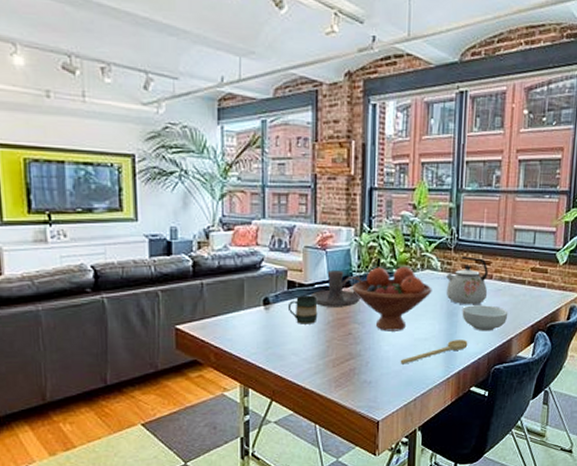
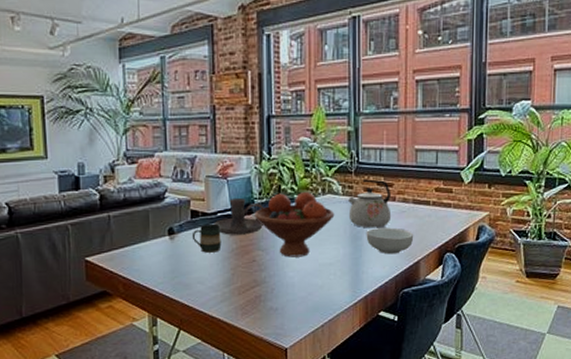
spoon: present [400,340,468,365] -> none [305,263,374,290]

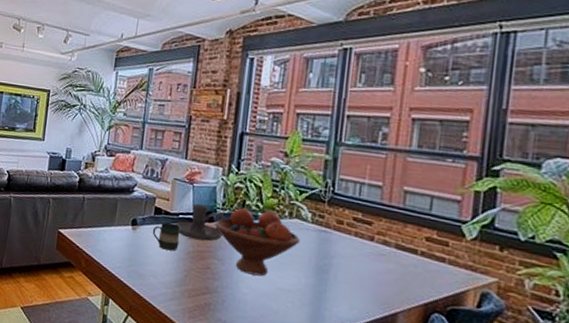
kettle: present [348,179,392,228] -> none [316,211,369,266]
cereal bowl: present [366,227,413,255] -> none [333,264,392,300]

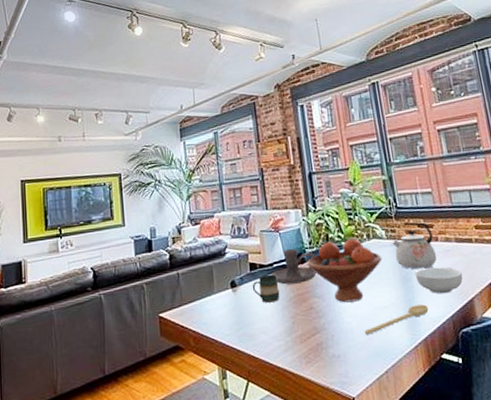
spoon: none [258,298,340,313] -> present [364,304,429,335]
kettle: none [316,211,369,266] -> present [393,222,437,269]
cereal bowl: none [333,264,392,300] -> present [415,267,463,294]

